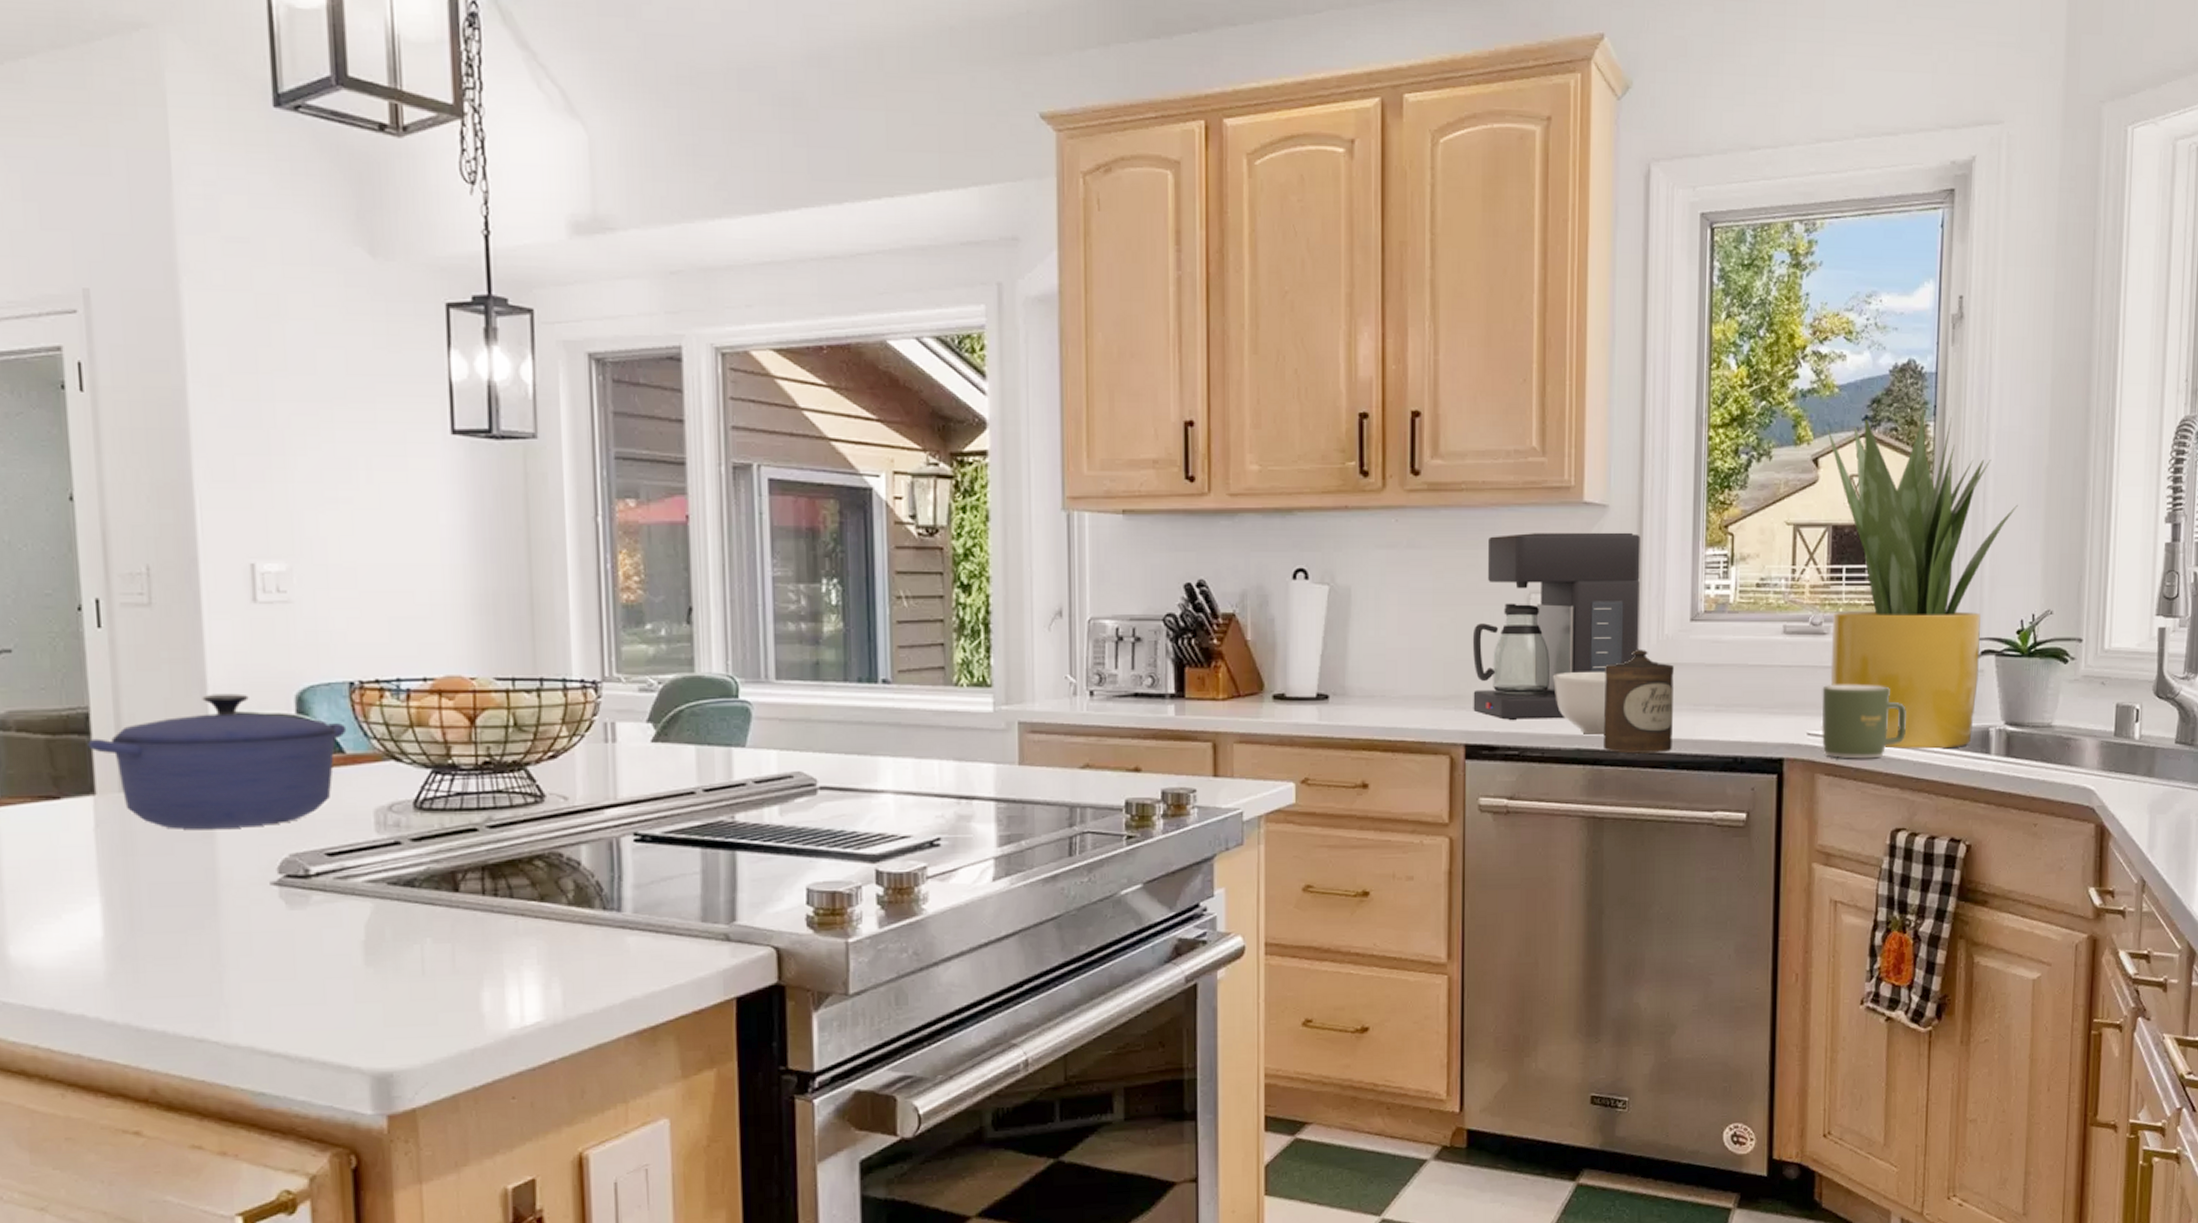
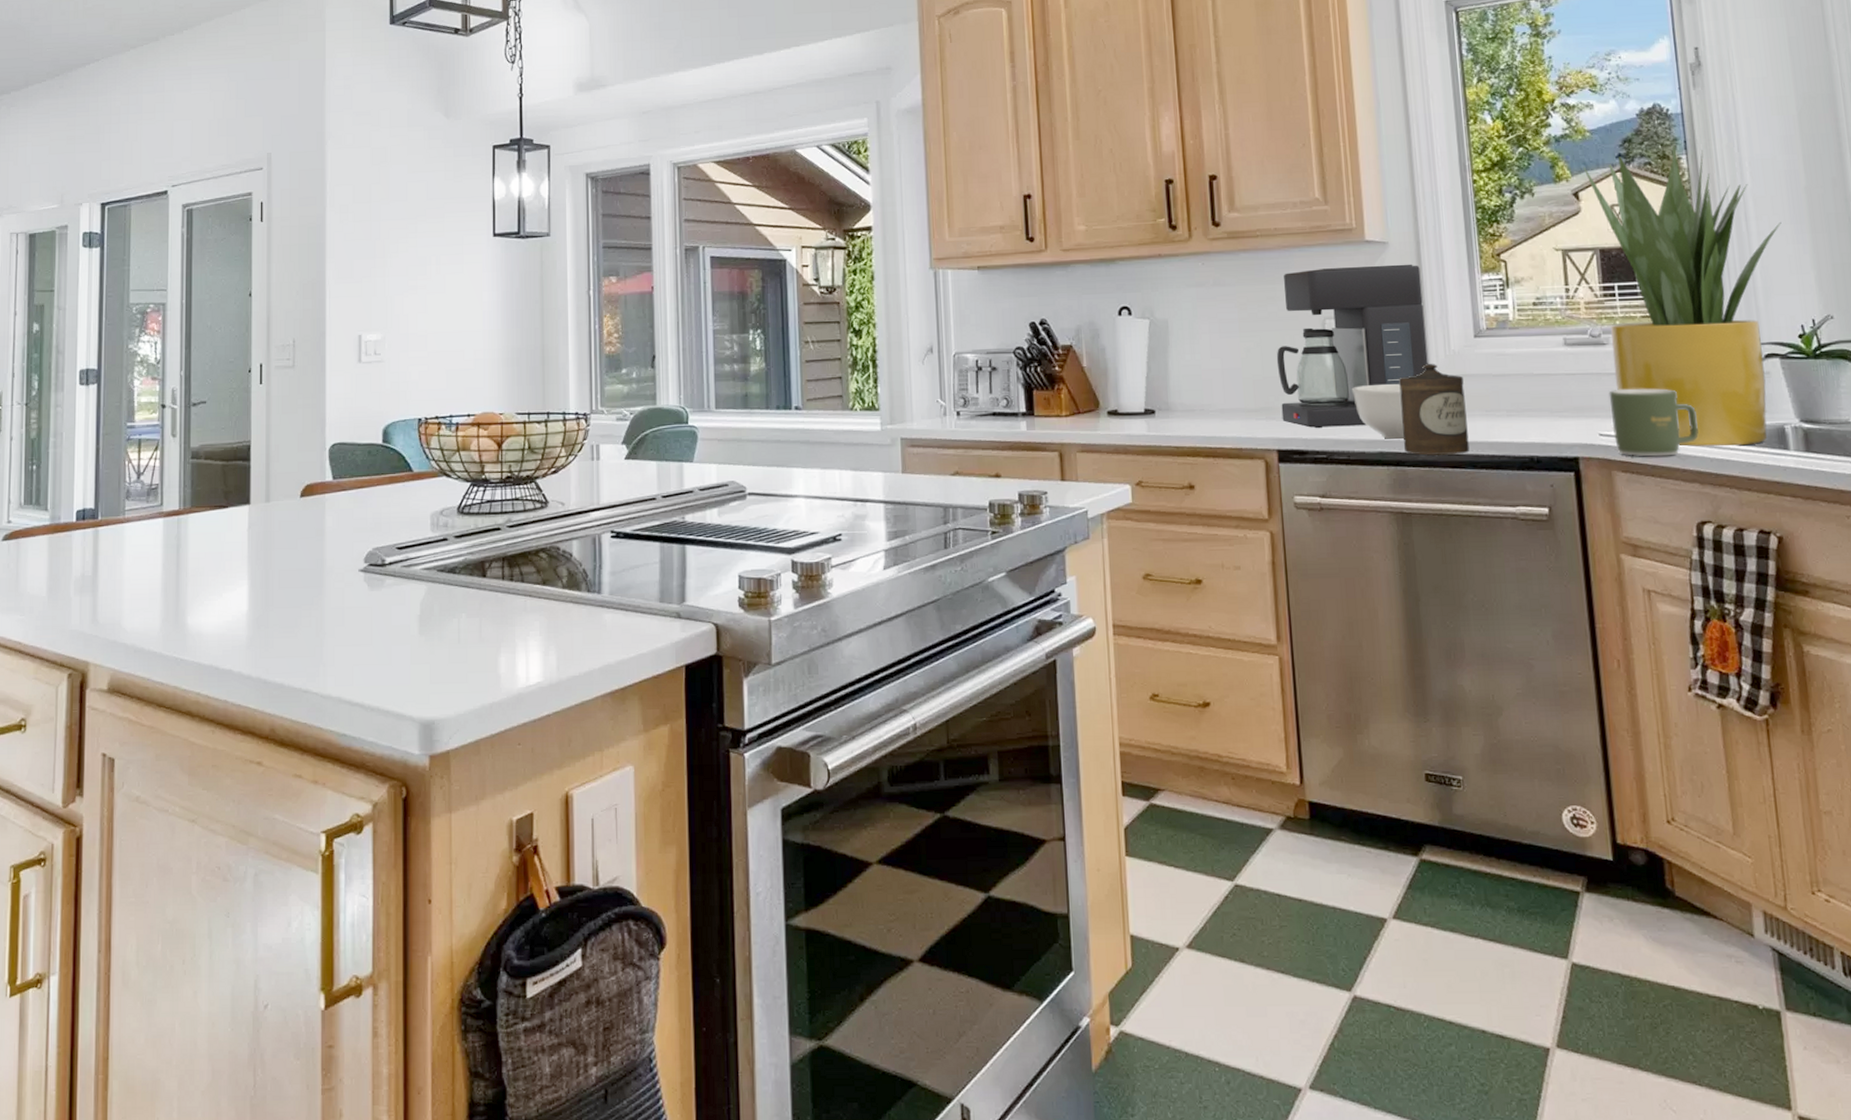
cooking pot: present [88,693,347,829] -> none [248,429,415,530]

